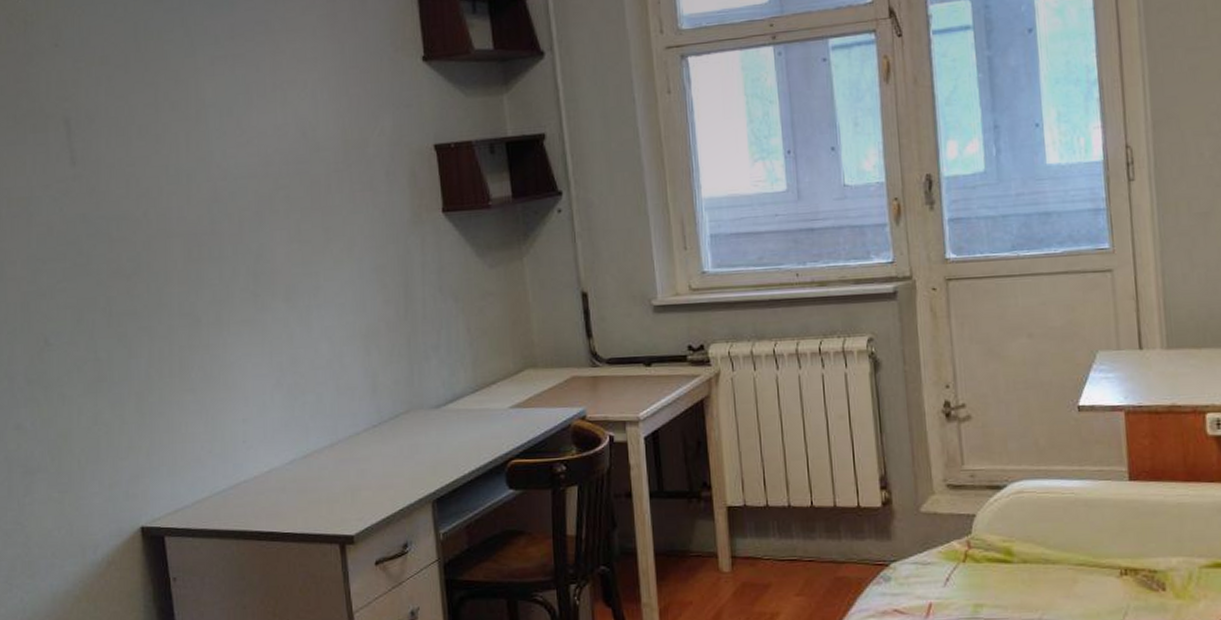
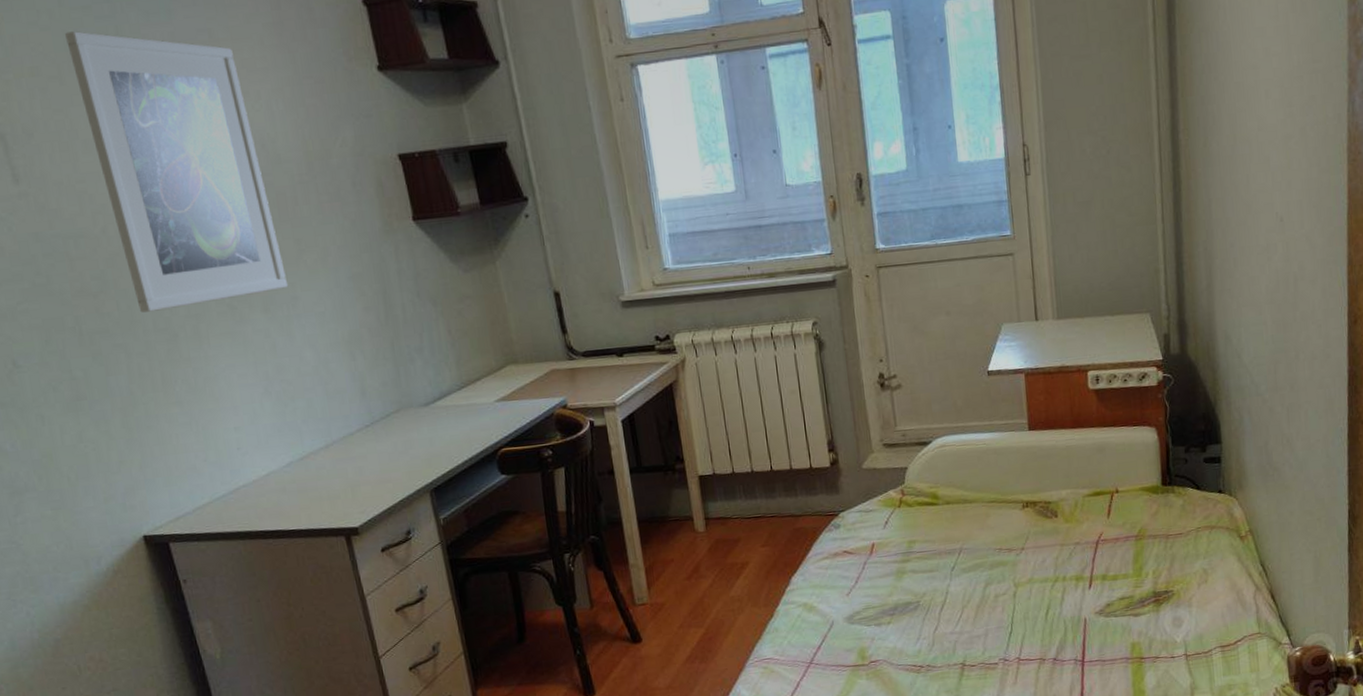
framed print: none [136,23,313,296] -> present [65,31,289,313]

